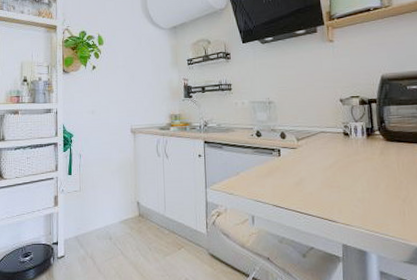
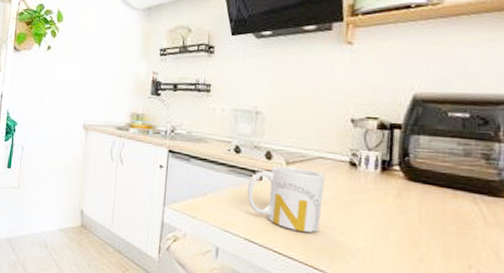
mug: none [270,142,328,192] -> present [247,166,325,233]

